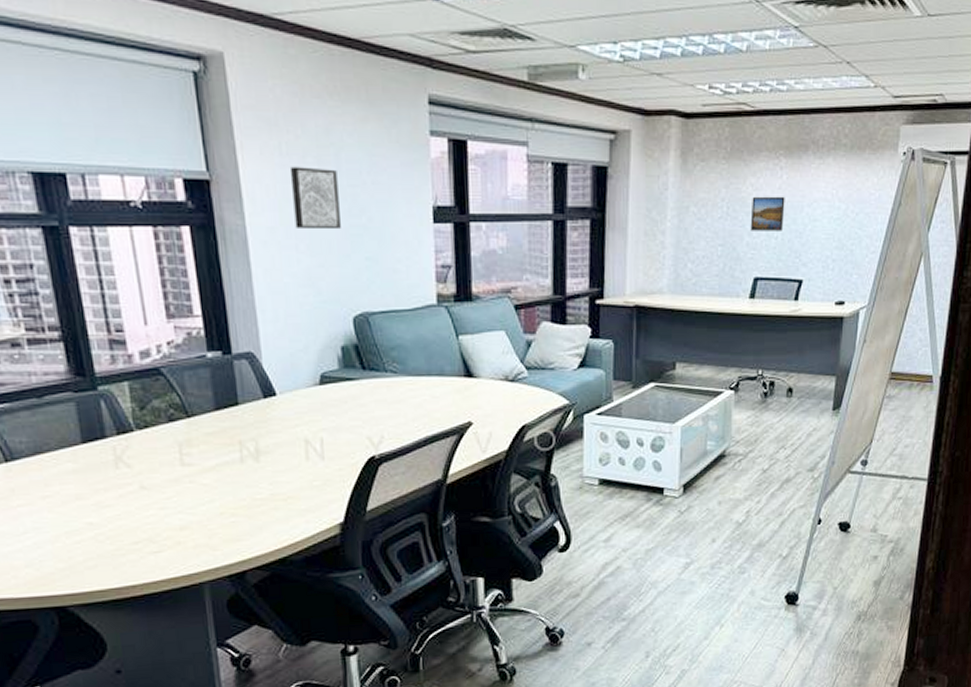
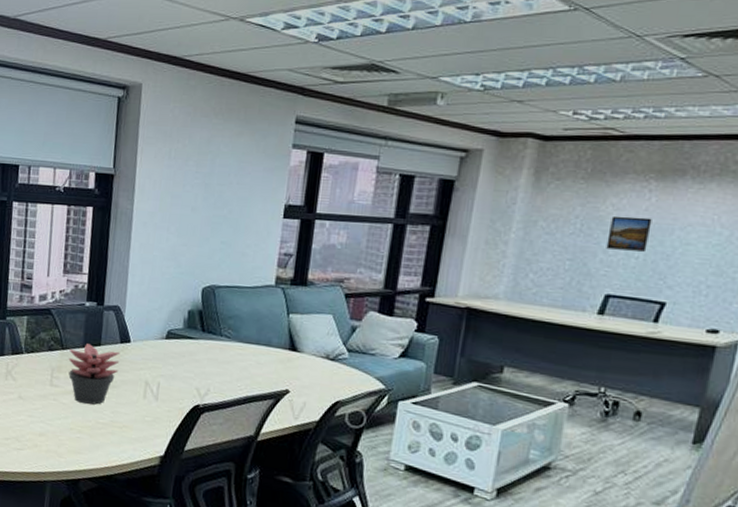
succulent plant: none [197,405,268,480] -> present [68,344,119,405]
wall art: present [289,166,341,230] -> none [170,167,211,218]

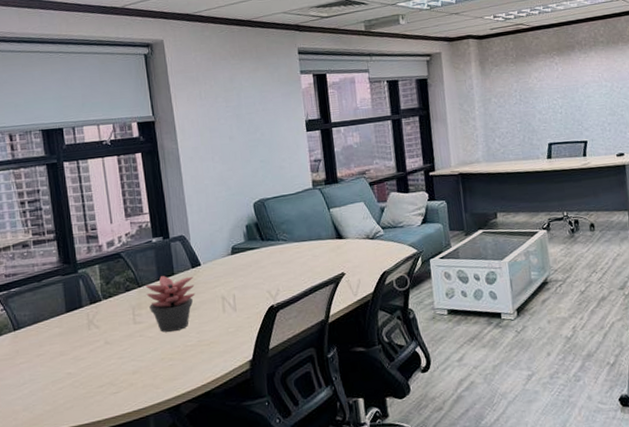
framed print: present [606,216,652,252] -> none [537,83,565,110]

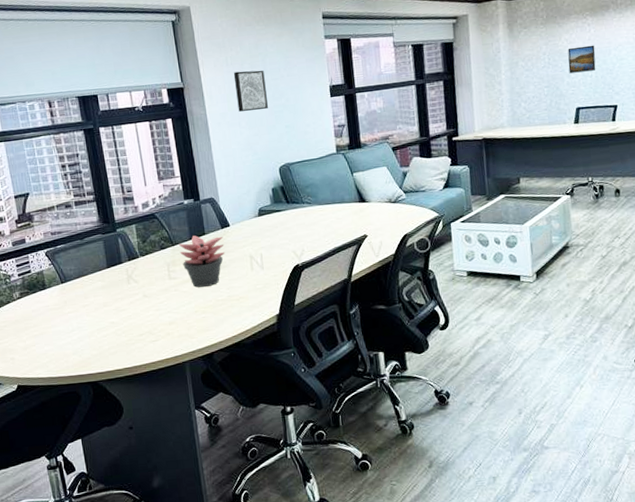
wall art: none [207,104,242,146] -> present [233,70,268,112]
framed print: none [537,83,565,110] -> present [567,45,596,74]

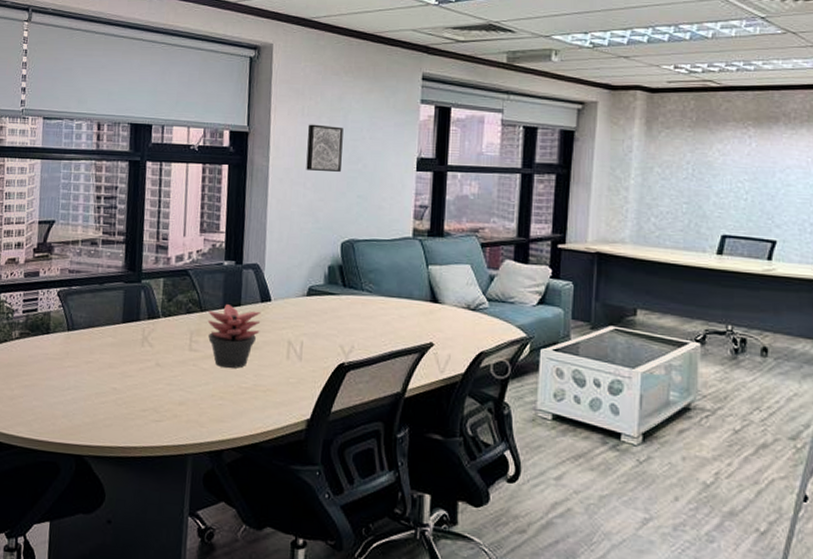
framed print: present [567,45,596,74] -> none [717,161,755,193]

